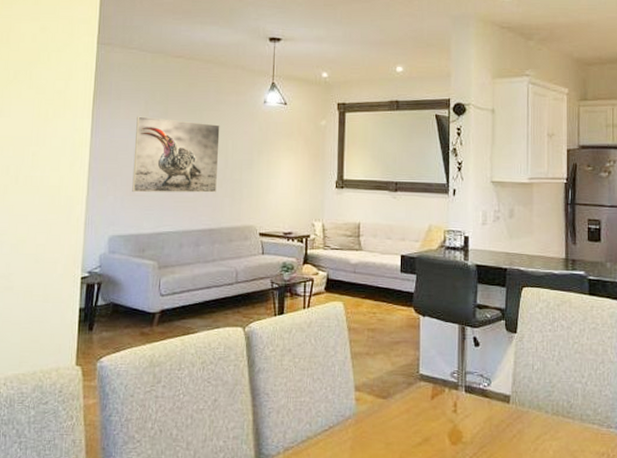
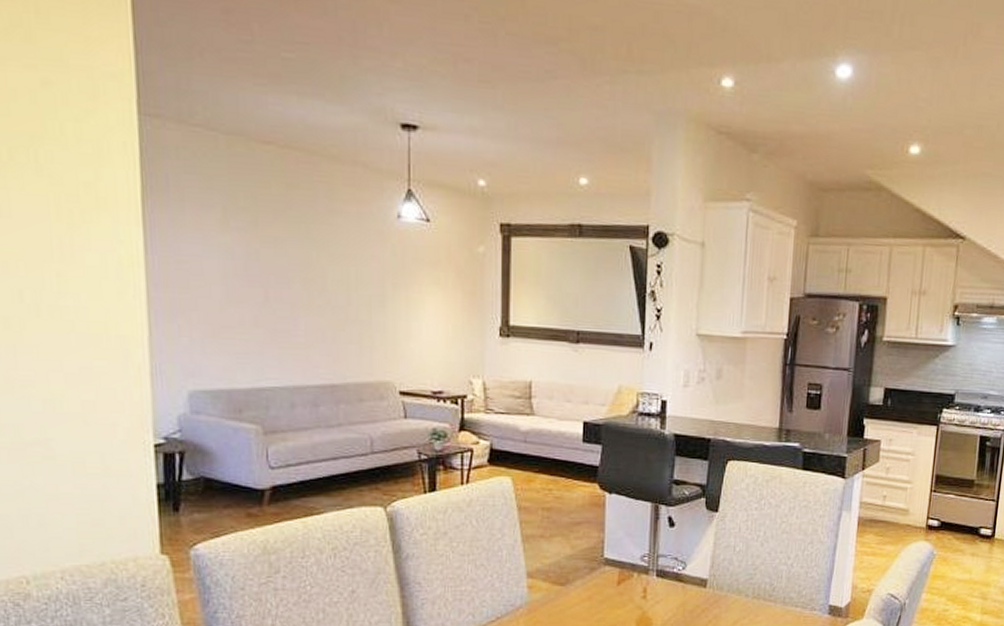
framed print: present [132,116,220,193] -> none [212,226,338,338]

